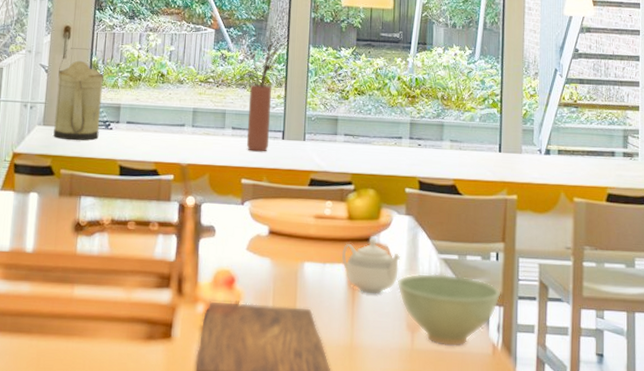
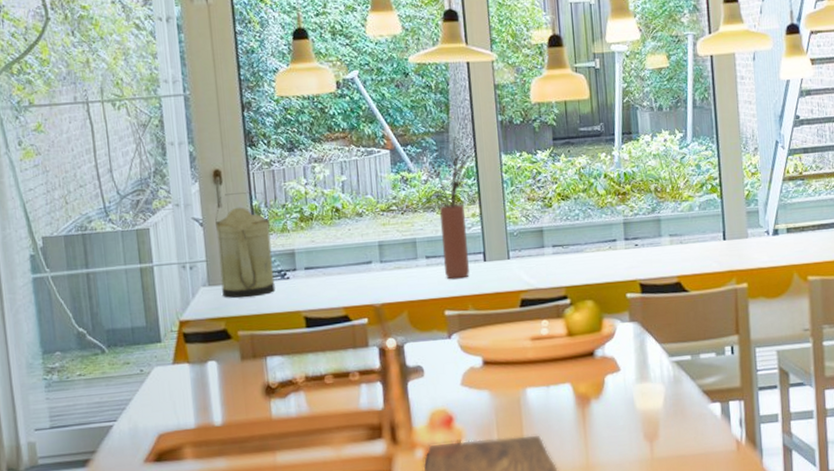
teapot: present [341,237,400,295] -> none [565,351,629,410]
bowl: present [397,273,501,346] -> none [628,375,740,450]

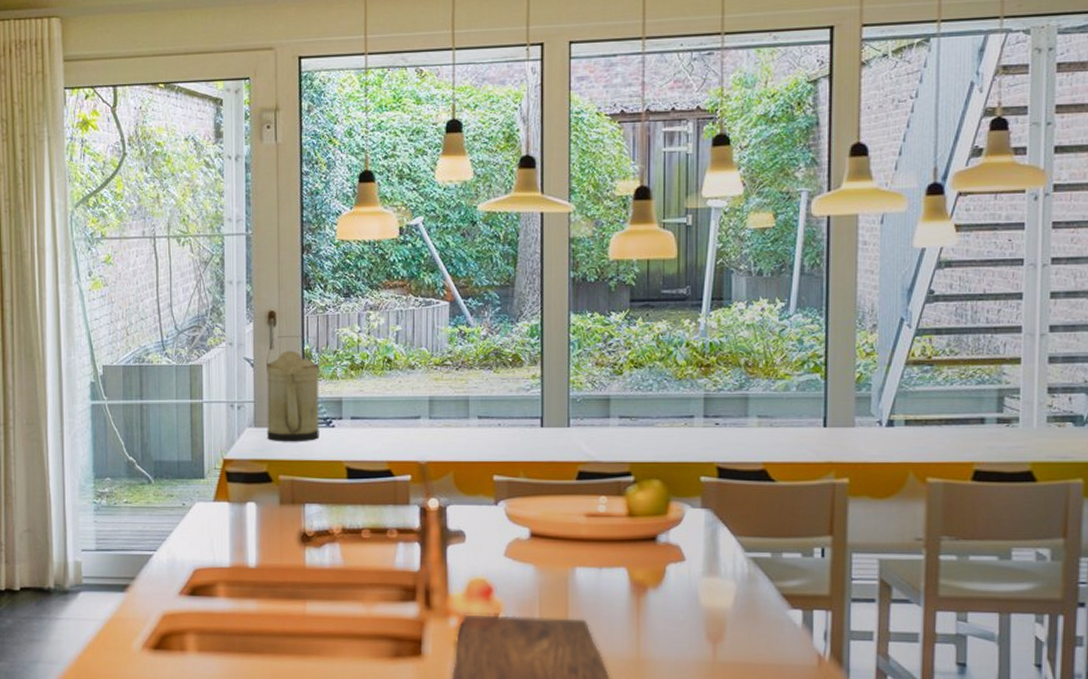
vase: present [430,139,475,279] -> none [491,294,542,443]

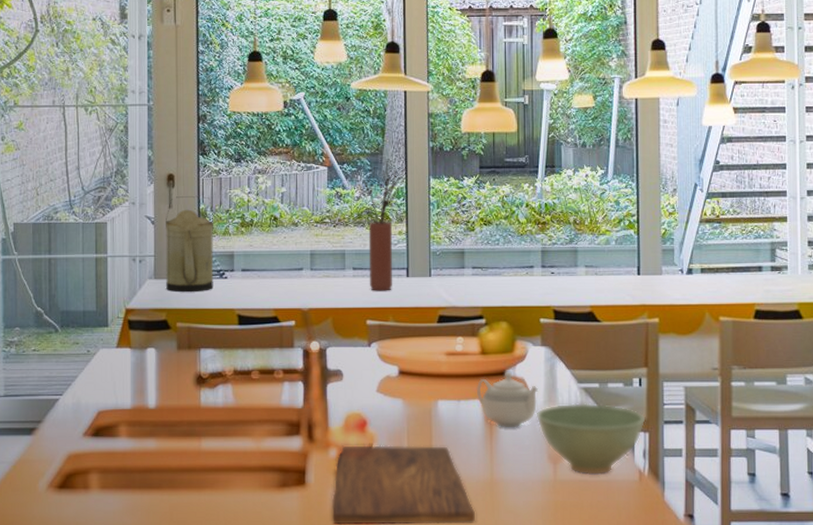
vase: none [491,294,542,443] -> present [363,161,406,291]
teapot: none [621,536,696,601] -> present [476,371,538,428]
bowl: none [692,575,829,658] -> present [536,403,646,475]

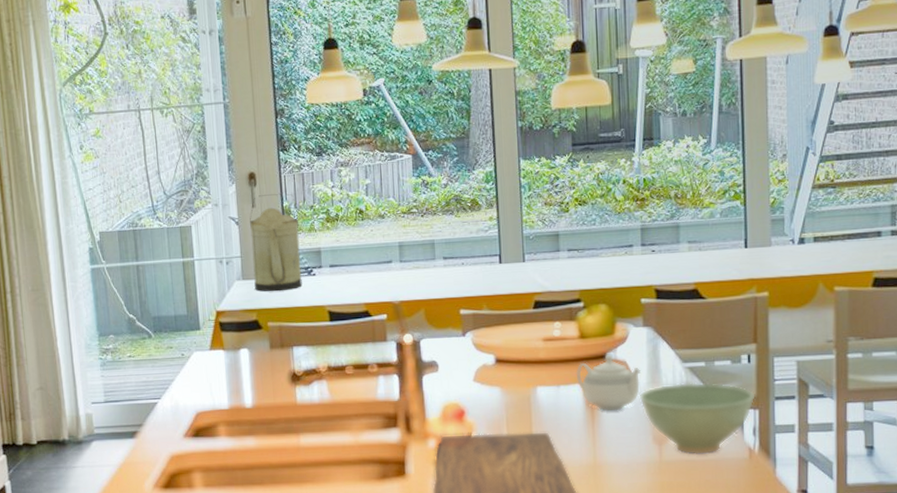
vase: present [363,161,406,291] -> none [450,145,494,280]

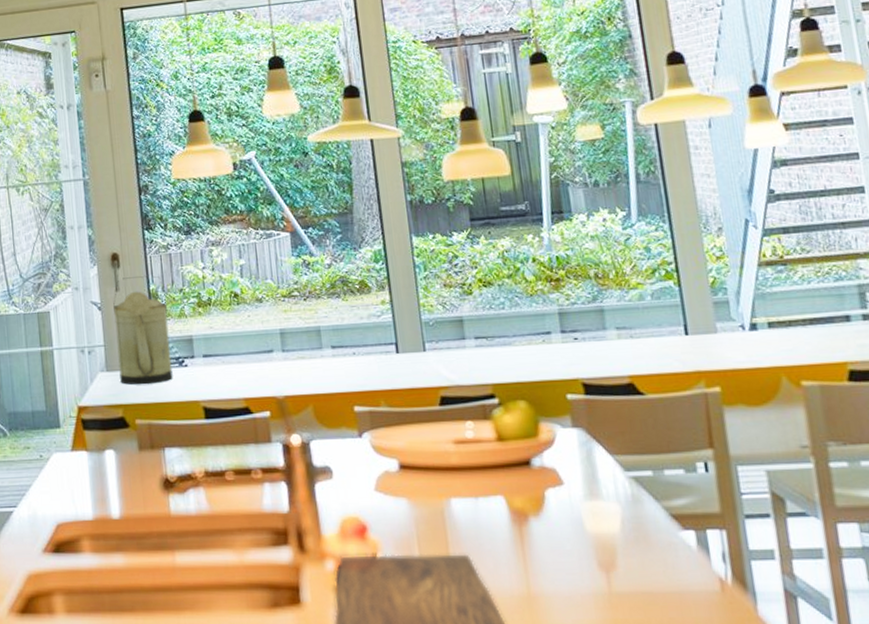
teapot: present [575,354,640,412] -> none [496,460,576,530]
bowl: present [639,382,756,455] -> none [576,495,720,585]

